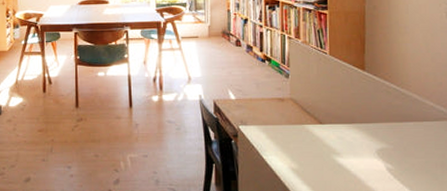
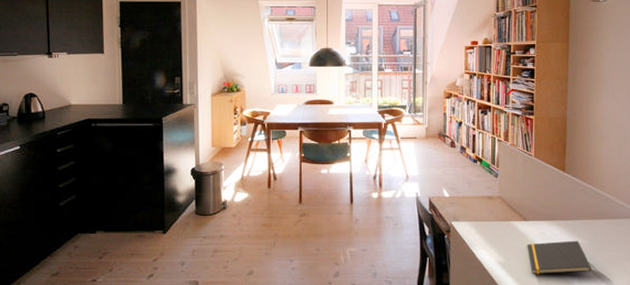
notepad: none [323,145,399,182] -> present [527,240,592,274]

